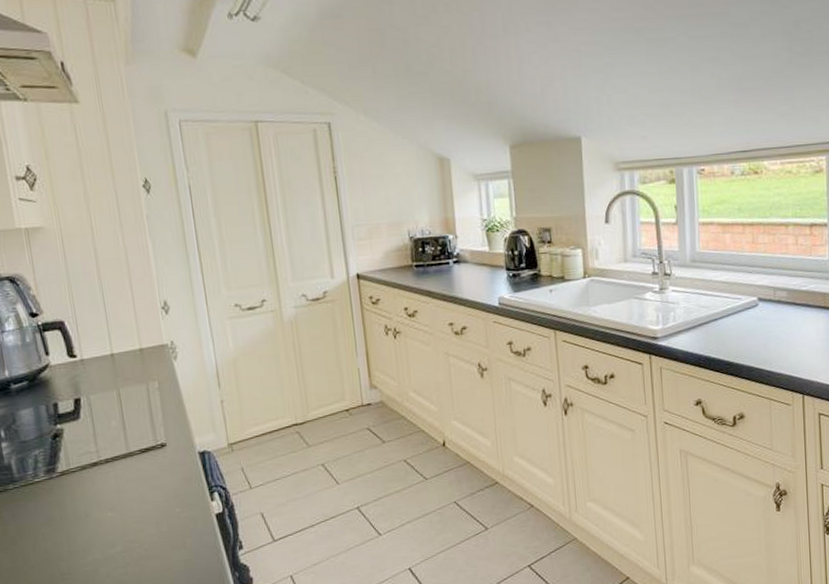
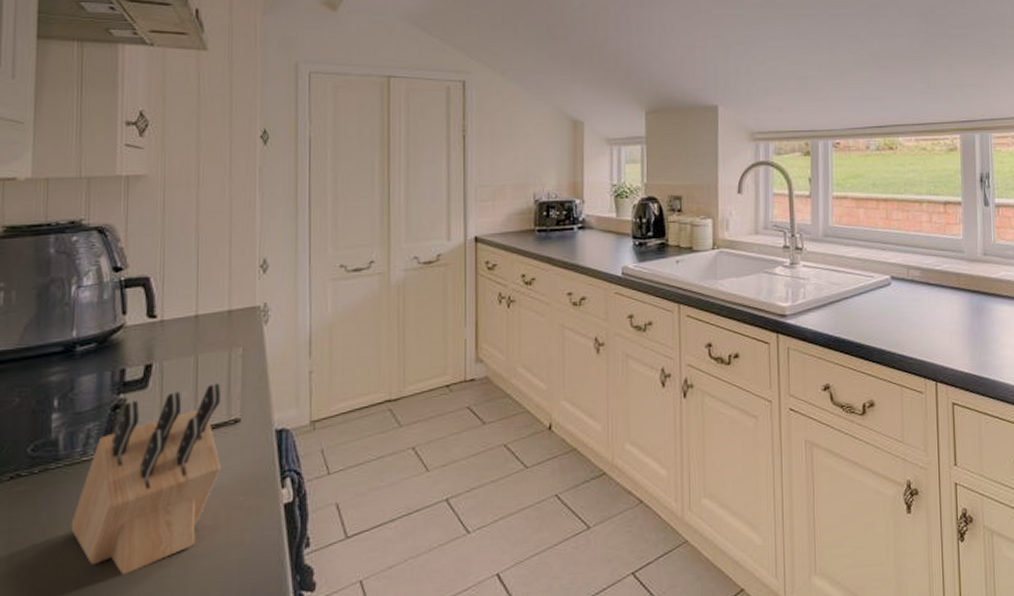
knife block: none [35,413,157,575] -> present [71,383,222,576]

